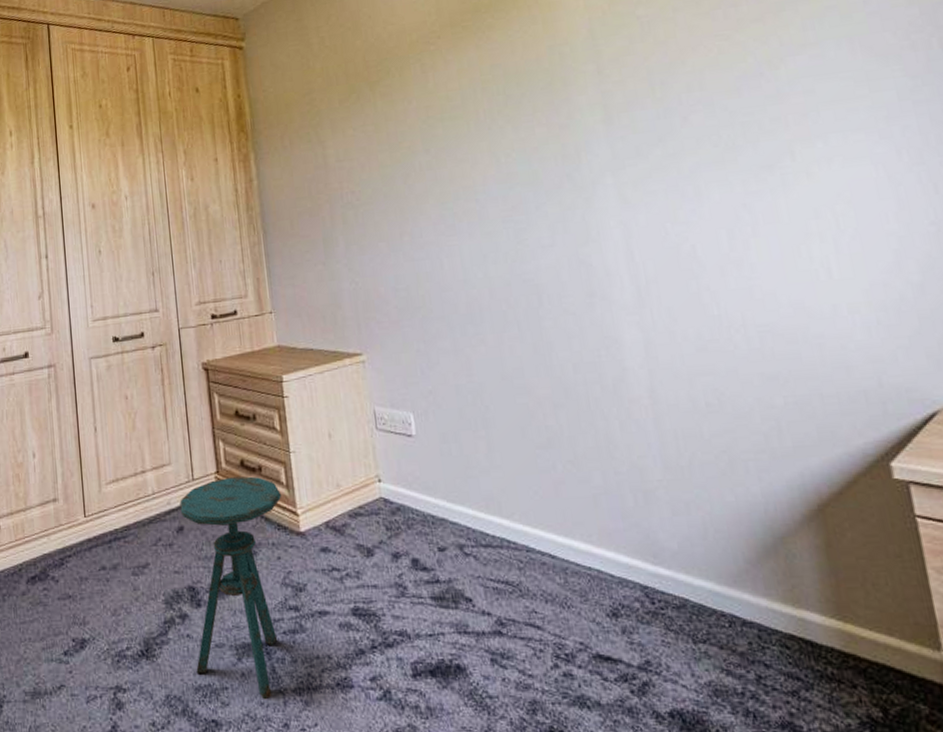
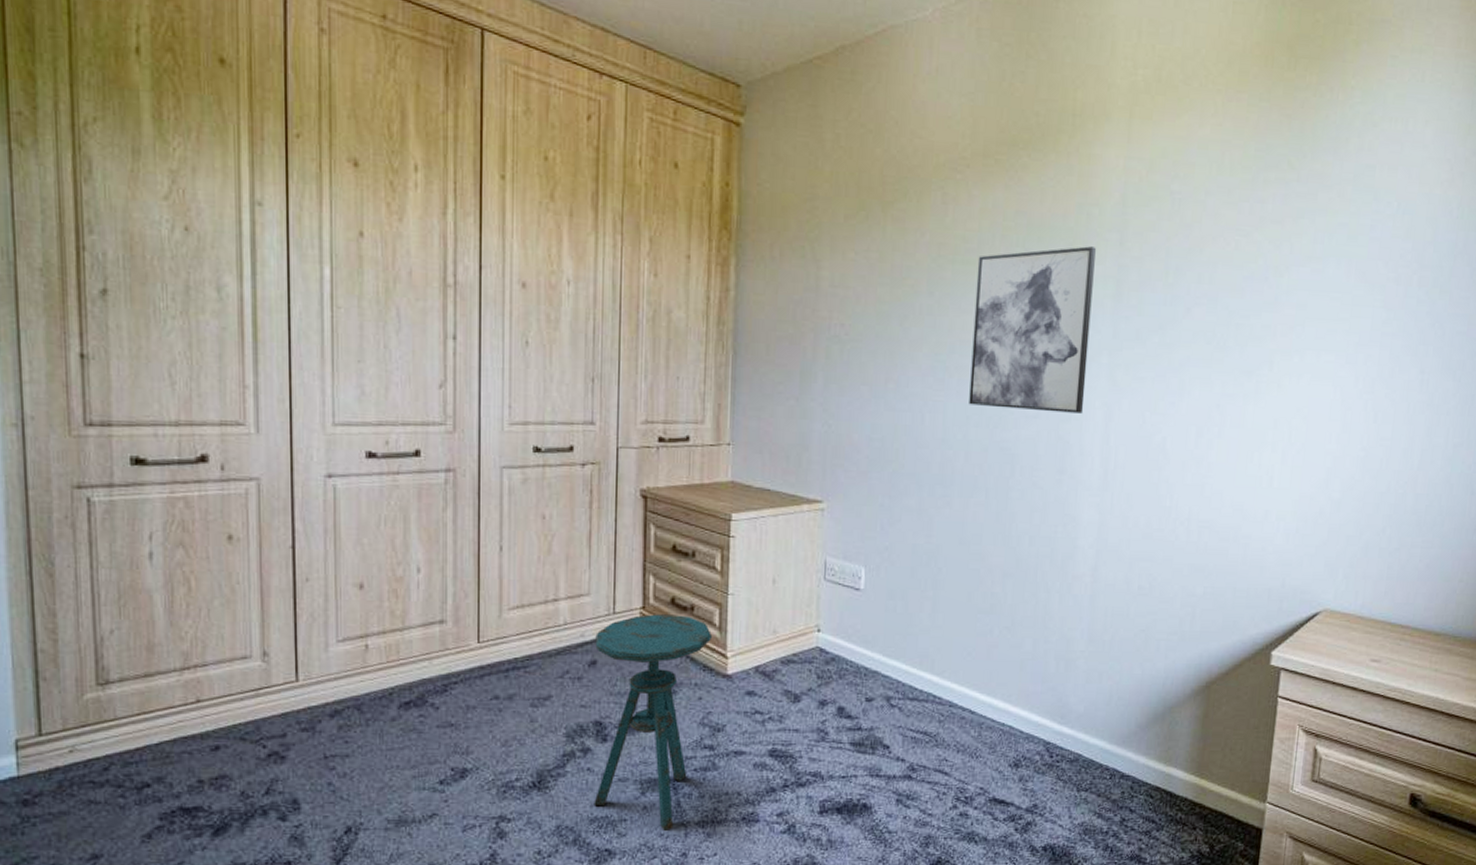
wall art: none [464,80,599,244] -> present [969,246,1096,413]

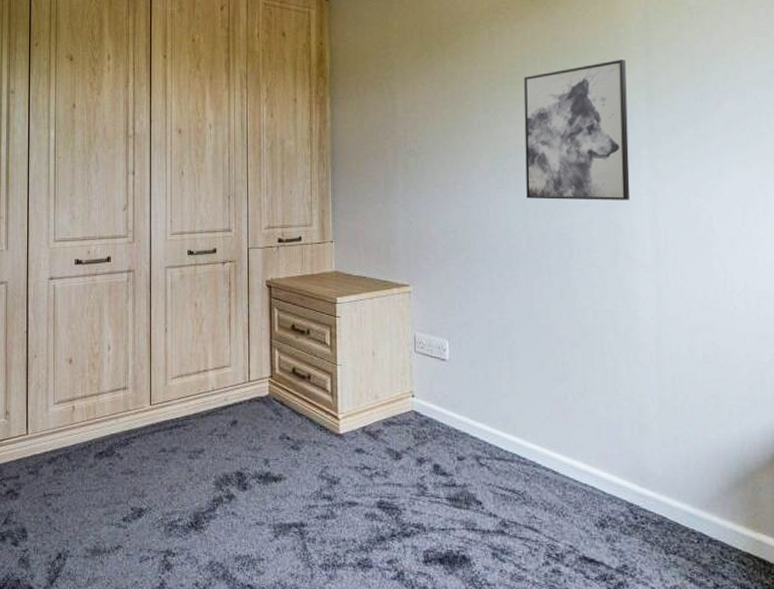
side table: present [594,614,713,832] -> none [236,382,327,572]

